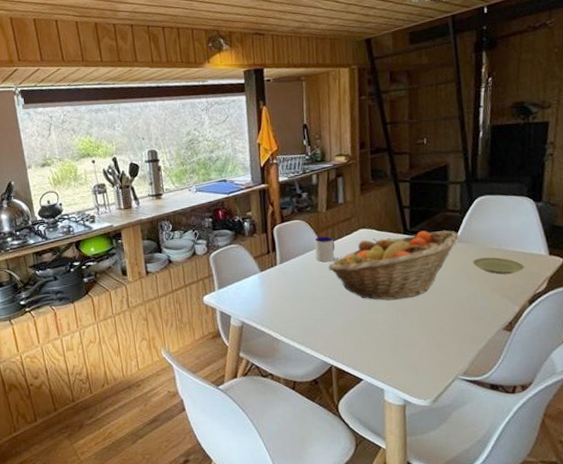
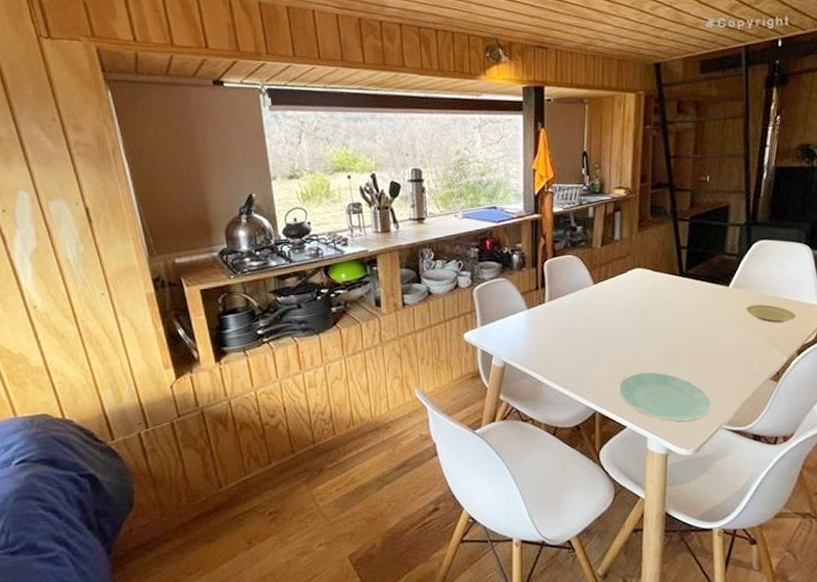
mug: present [314,236,336,262] -> none [586,274,608,302]
fruit basket: present [328,230,460,301] -> none [599,273,735,345]
plate: none [351,326,446,374] -> present [618,371,712,422]

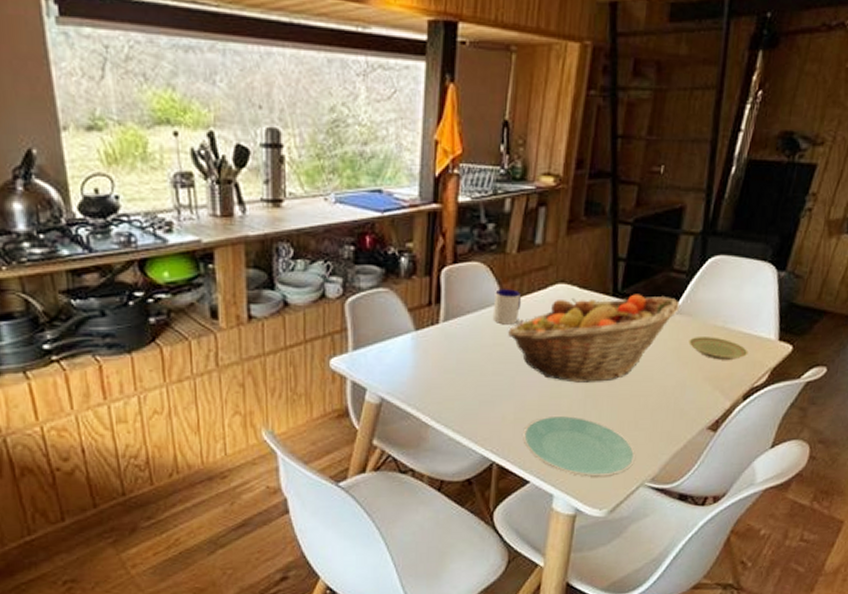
mug: none [586,274,608,302] -> present [492,289,522,325]
fruit basket: none [599,273,735,345] -> present [508,294,681,383]

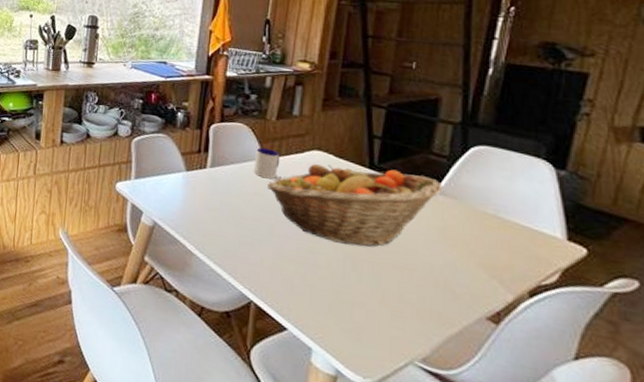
plate: present [523,415,635,477] -> none [280,268,401,345]
plate: present [689,337,748,360] -> none [456,220,530,251]

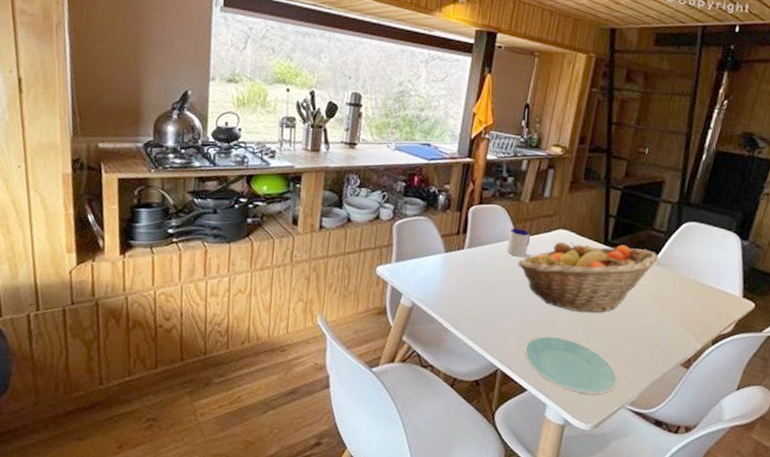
plate: none [280,268,401,345] -> present [524,335,618,395]

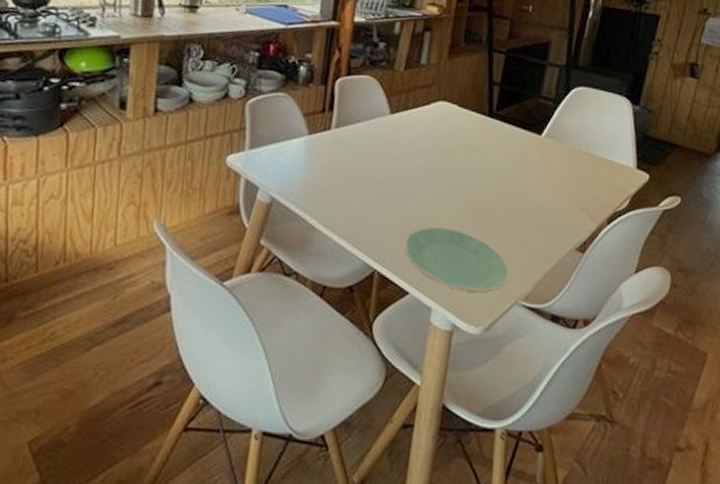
mug: present [506,228,531,257] -> none [380,102,407,136]
fruit basket: present [518,242,660,313] -> none [394,116,549,197]

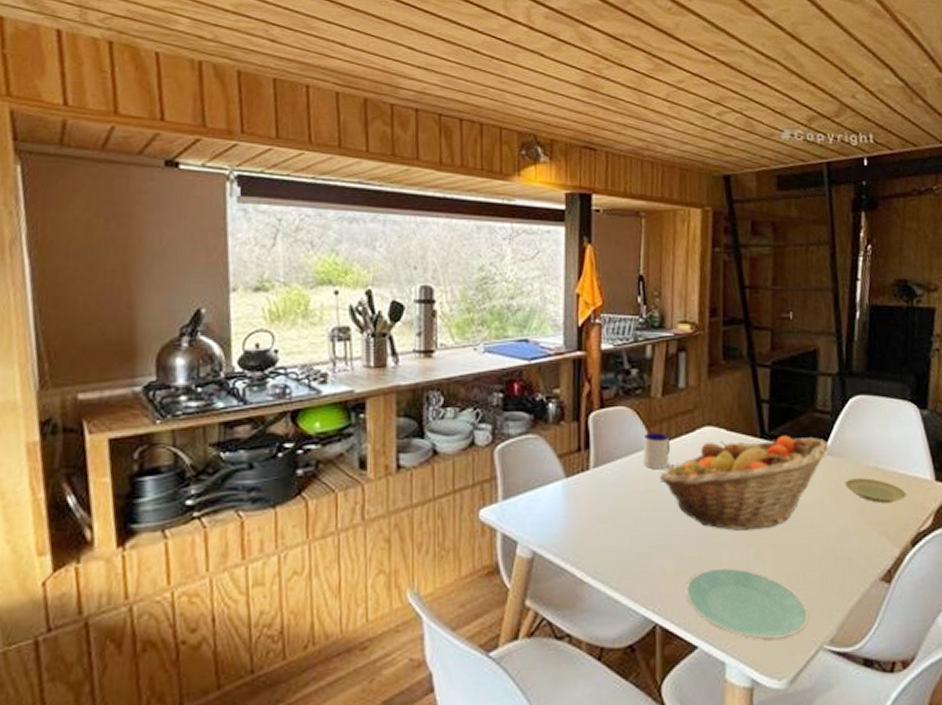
mug: none [380,102,407,136] -> present [643,433,671,470]
fruit basket: none [394,116,549,197] -> present [660,435,830,531]
plate: none [557,160,610,184] -> present [844,478,908,503]

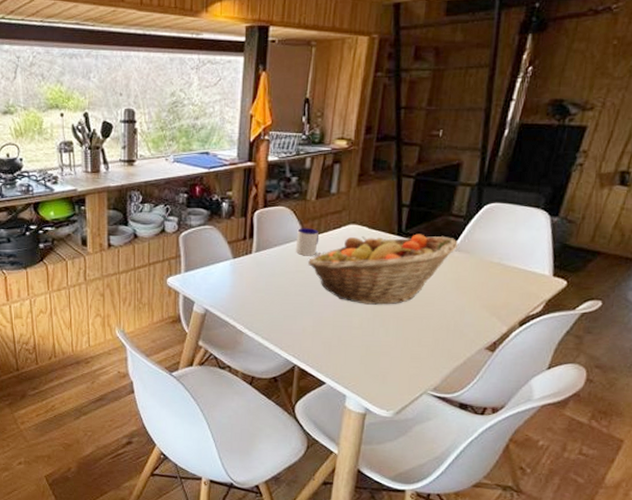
plate: present [685,567,809,640] -> none [320,330,419,383]
plate: present [844,478,908,503] -> none [467,271,524,291]

